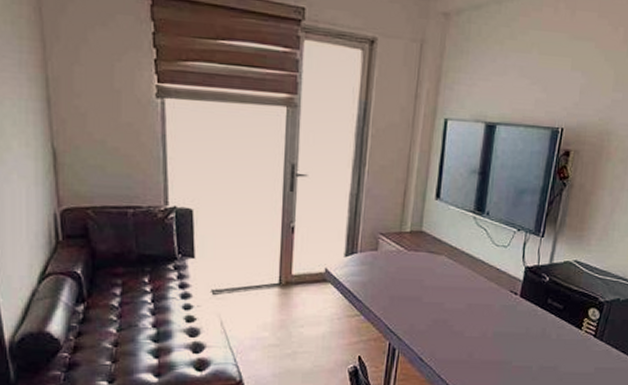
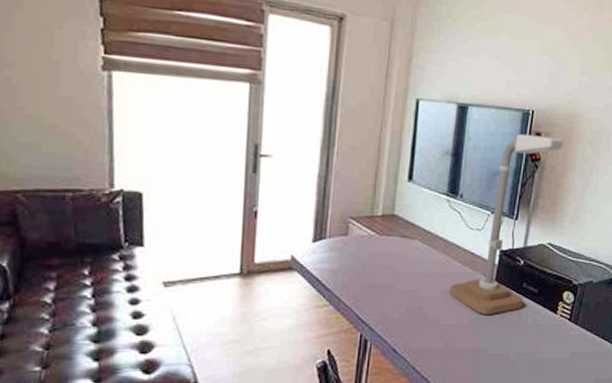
desk lamp: none [474,151,593,329] -> present [449,133,564,316]

